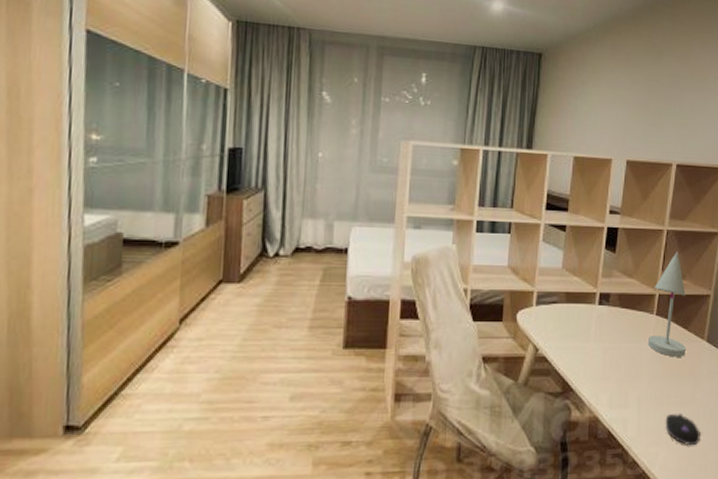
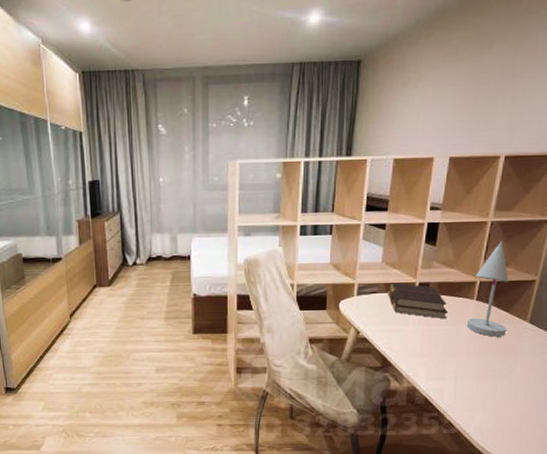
bible: none [567,292,630,336] -> present [387,283,449,319]
computer mouse: present [665,412,702,446] -> none [481,384,519,412]

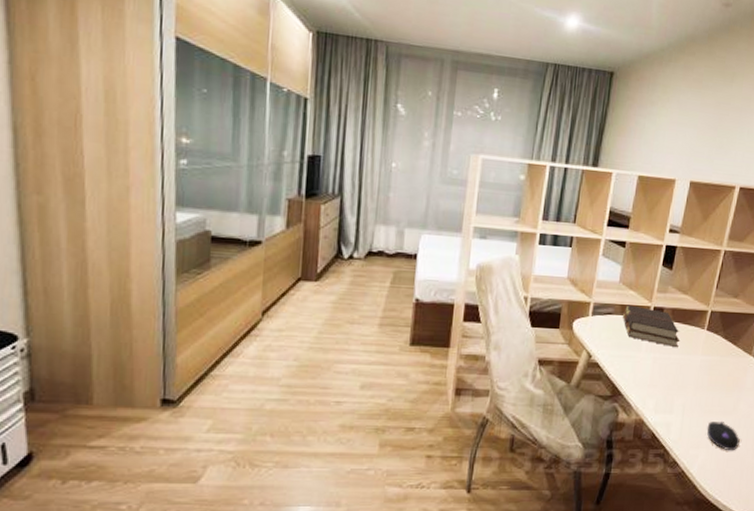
desk lamp: present [466,241,509,337] -> none [696,271,738,370]
computer mouse: none [481,384,519,412] -> present [707,420,741,451]

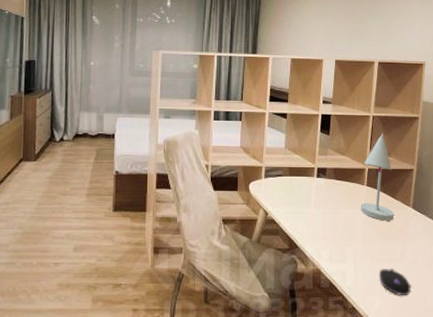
bible: present [622,305,680,348] -> none [290,167,344,203]
desk lamp: none [696,271,738,370] -> present [360,133,394,221]

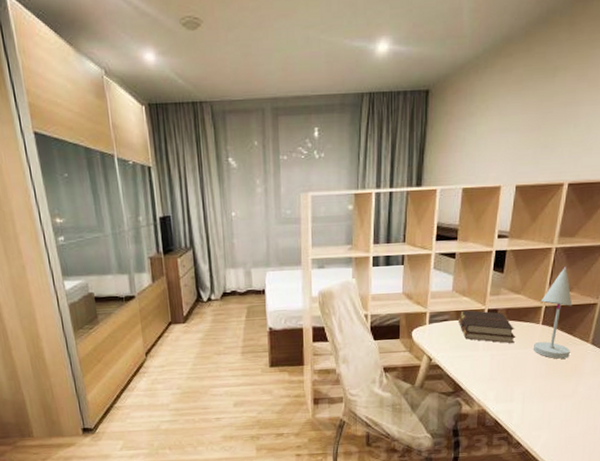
bible: none [290,167,344,203] -> present [457,310,516,344]
computer mouse: present [379,268,412,296] -> none [547,404,582,430]

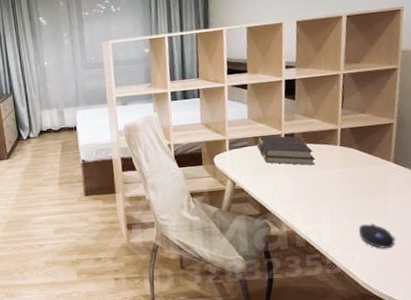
desk lamp: present [532,266,573,359] -> none [334,90,373,179]
computer mouse: none [547,404,582,430] -> present [358,223,396,249]

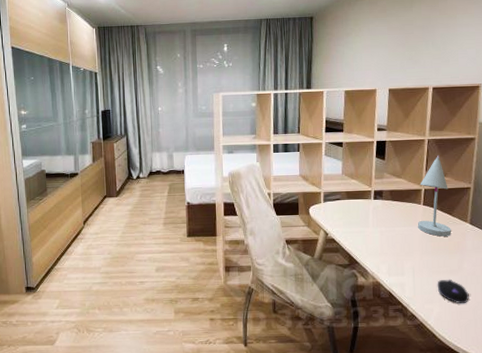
bible: present [256,135,316,166] -> none [348,191,401,222]
desk lamp: none [334,90,373,179] -> present [417,155,451,237]

